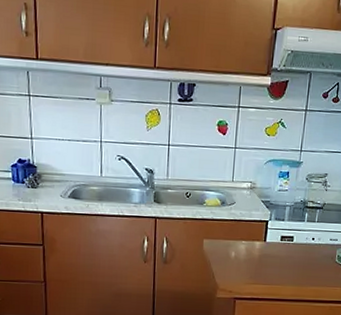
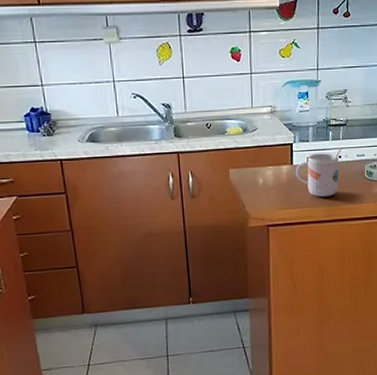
mug: none [268,230,316,277] -> present [296,147,342,197]

